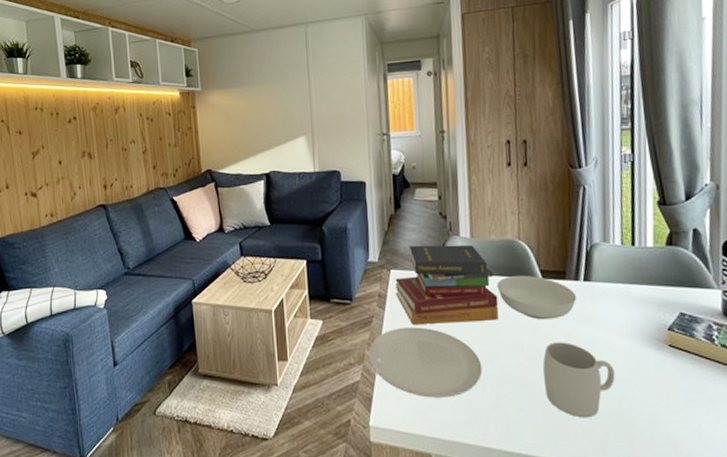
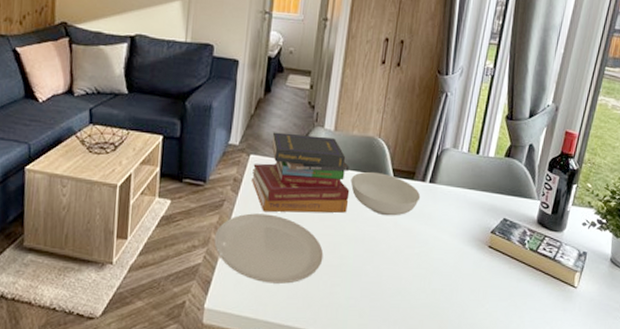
mug: present [542,342,615,418] -> none [376,237,440,307]

